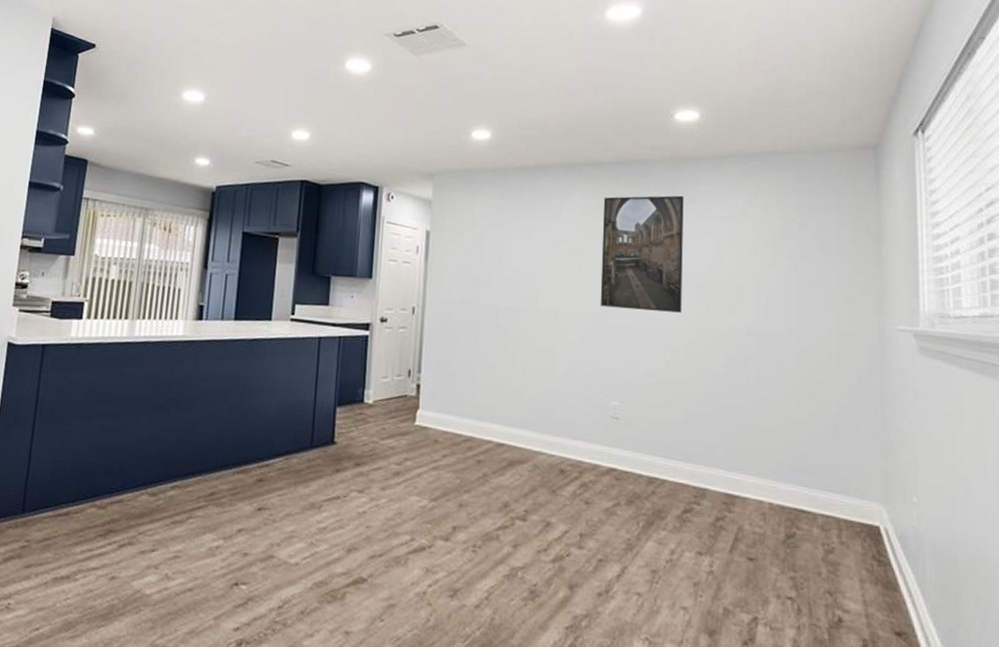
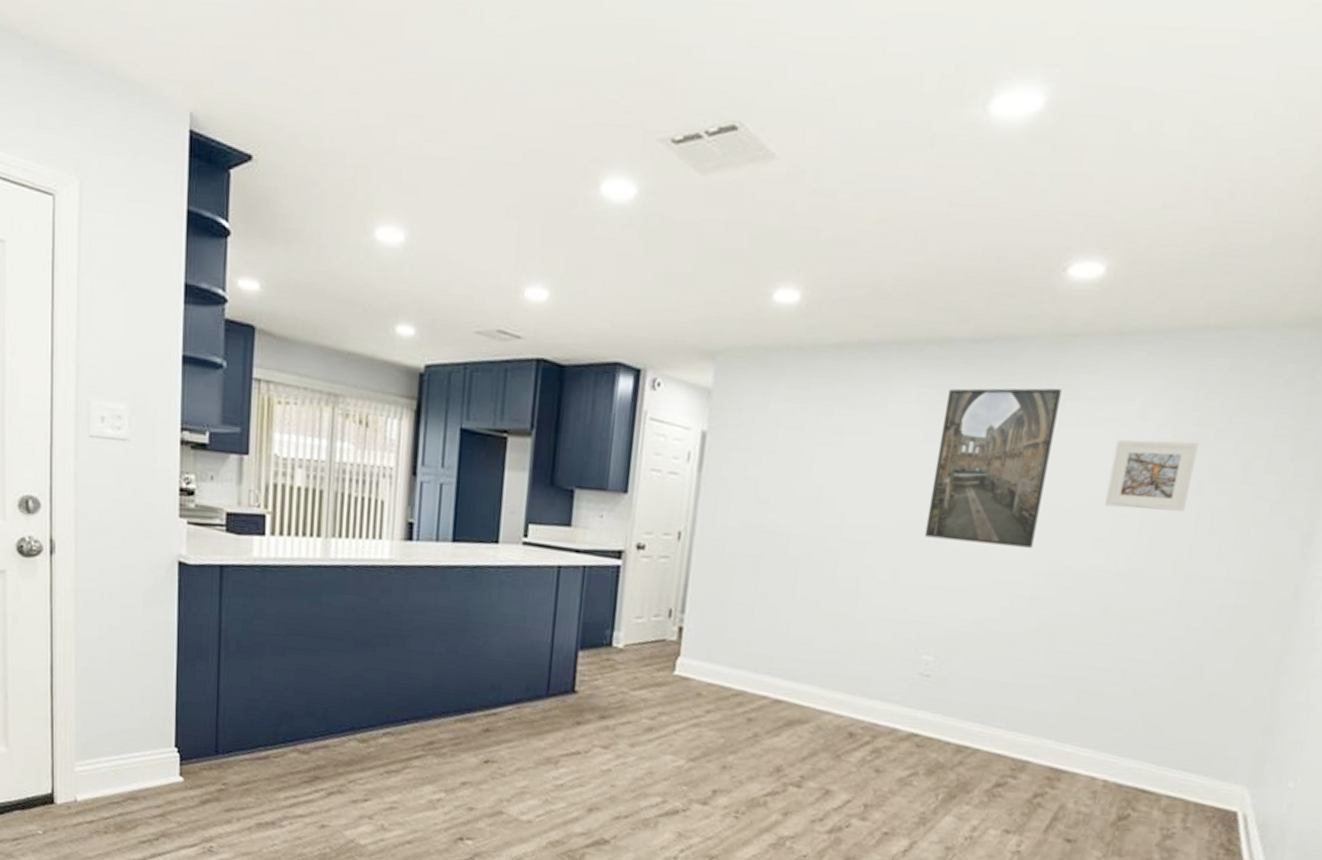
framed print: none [728,231,787,283] -> present [1104,440,1199,512]

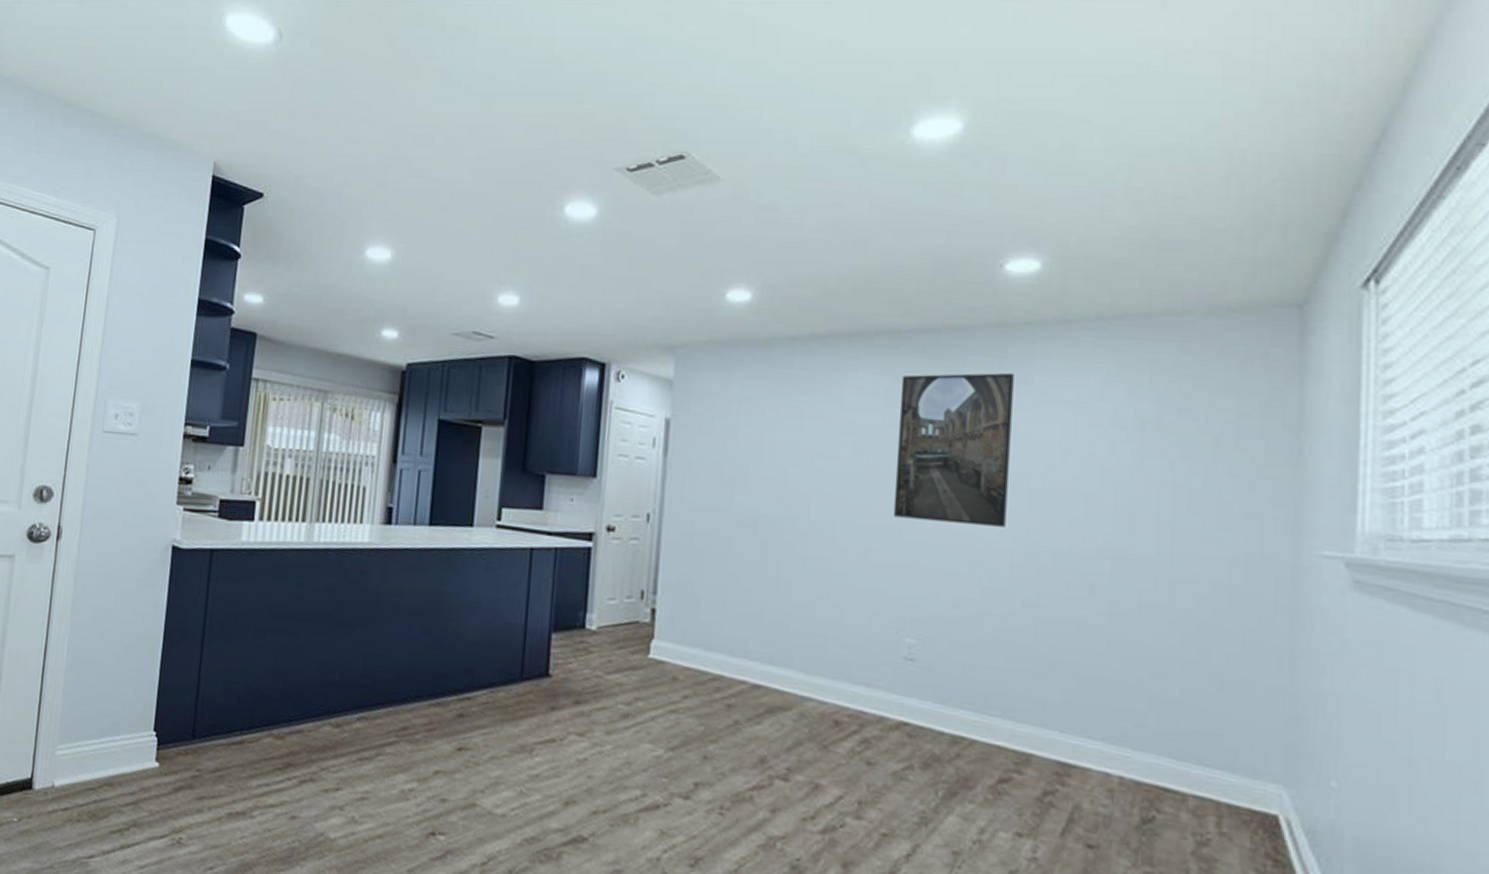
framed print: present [1104,440,1199,512] -> none [1073,420,1162,490]

